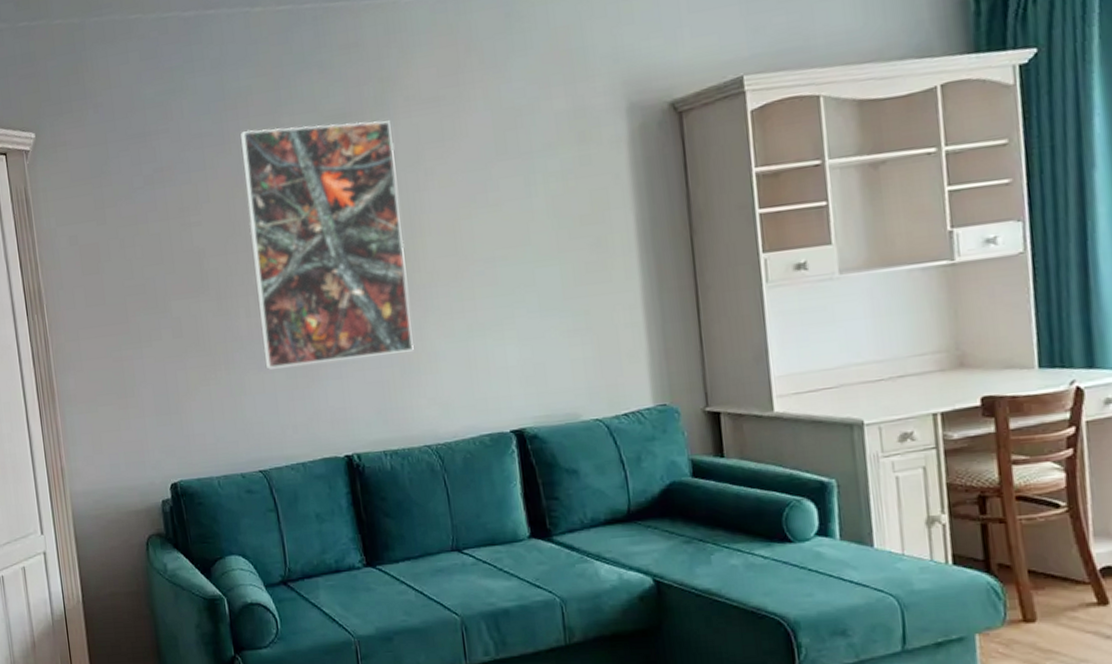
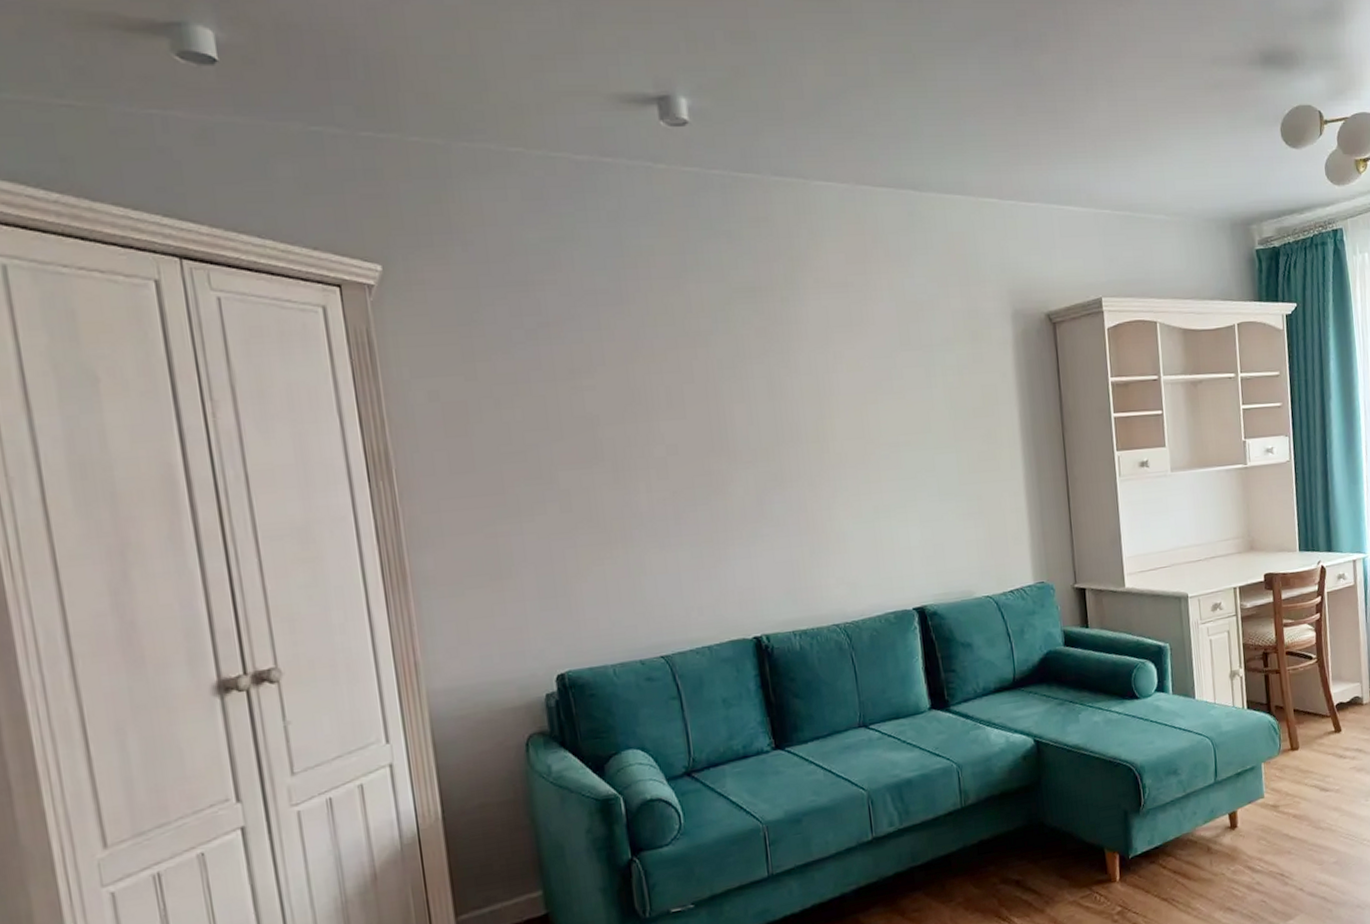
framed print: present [240,120,414,370] -> none [641,292,823,548]

